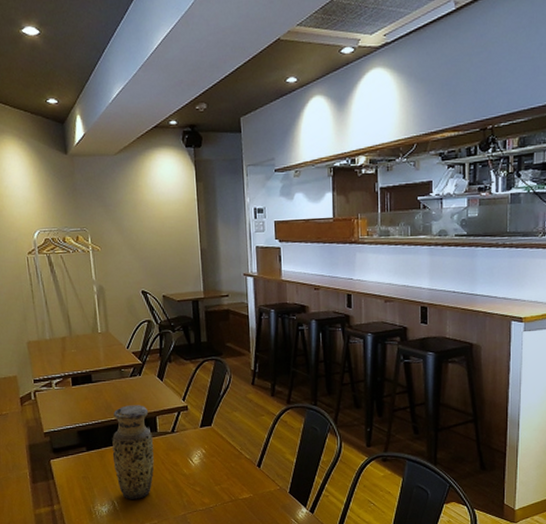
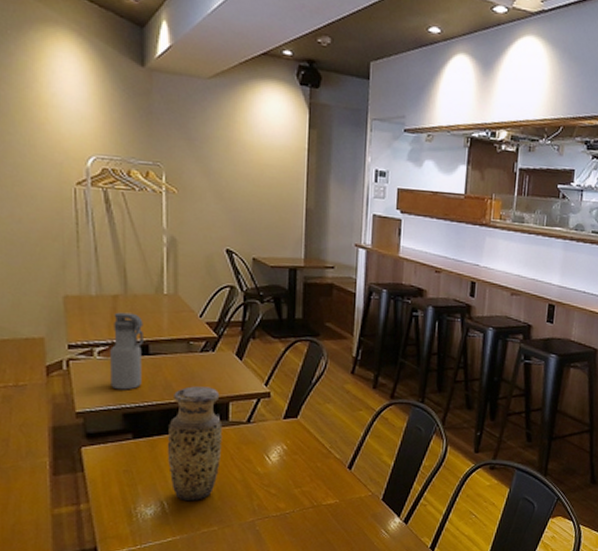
water bottle: none [63,350,89,413] -> present [110,312,143,390]

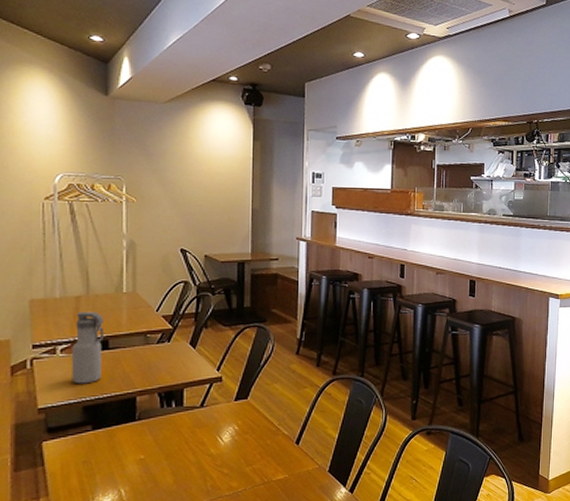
vase: present [167,386,223,502] -> none [124,375,178,488]

